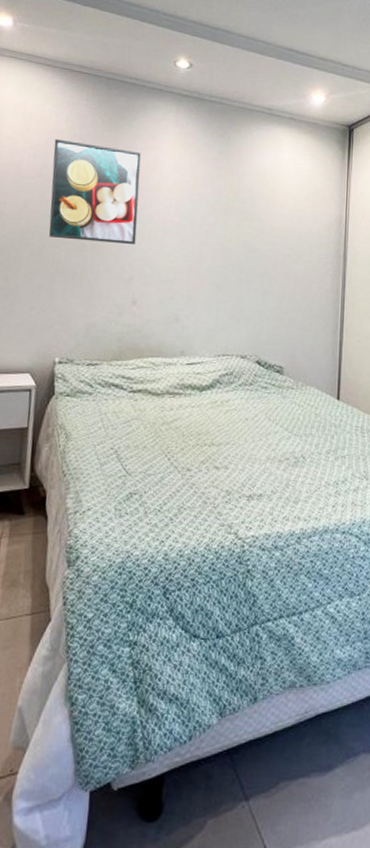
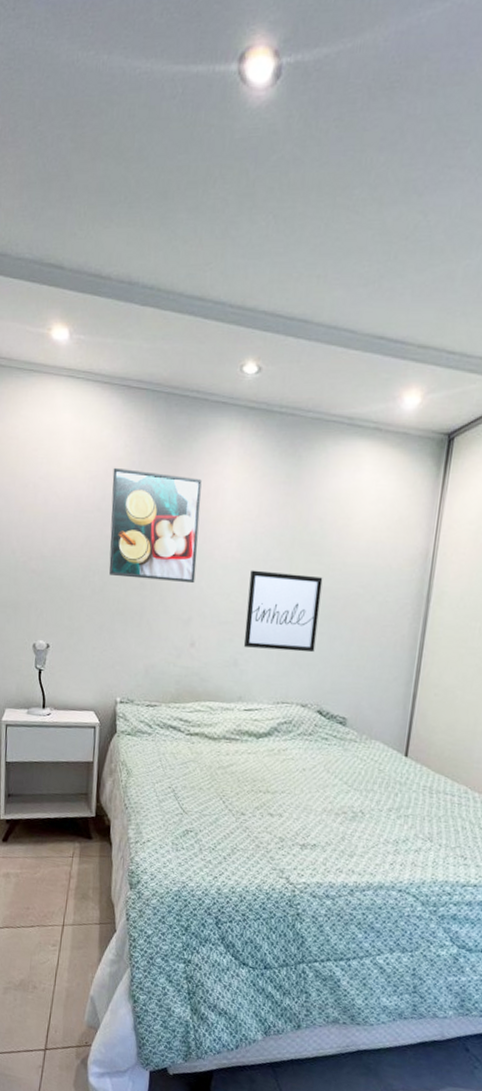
wall art: none [184,233,254,307] -> present [243,570,323,653]

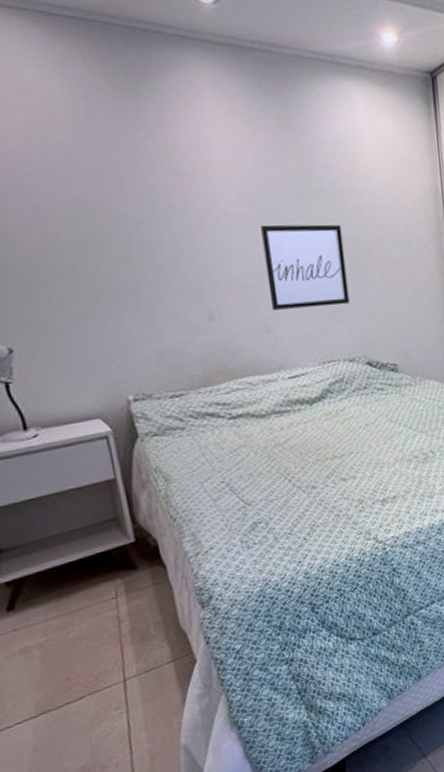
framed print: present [109,467,202,584] -> none [50,115,196,251]

